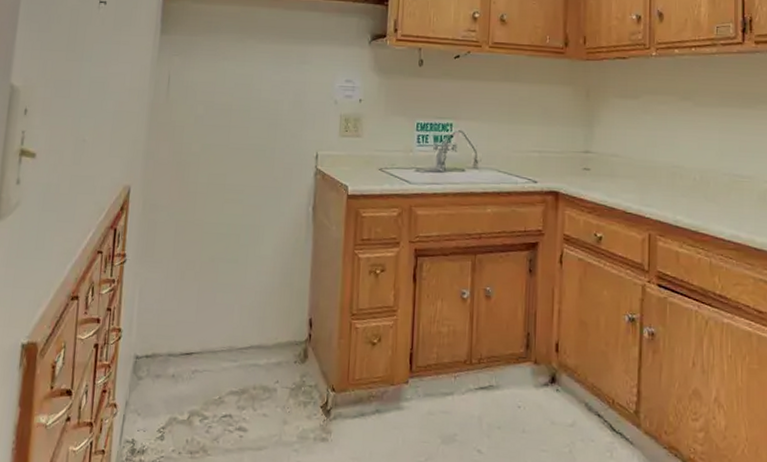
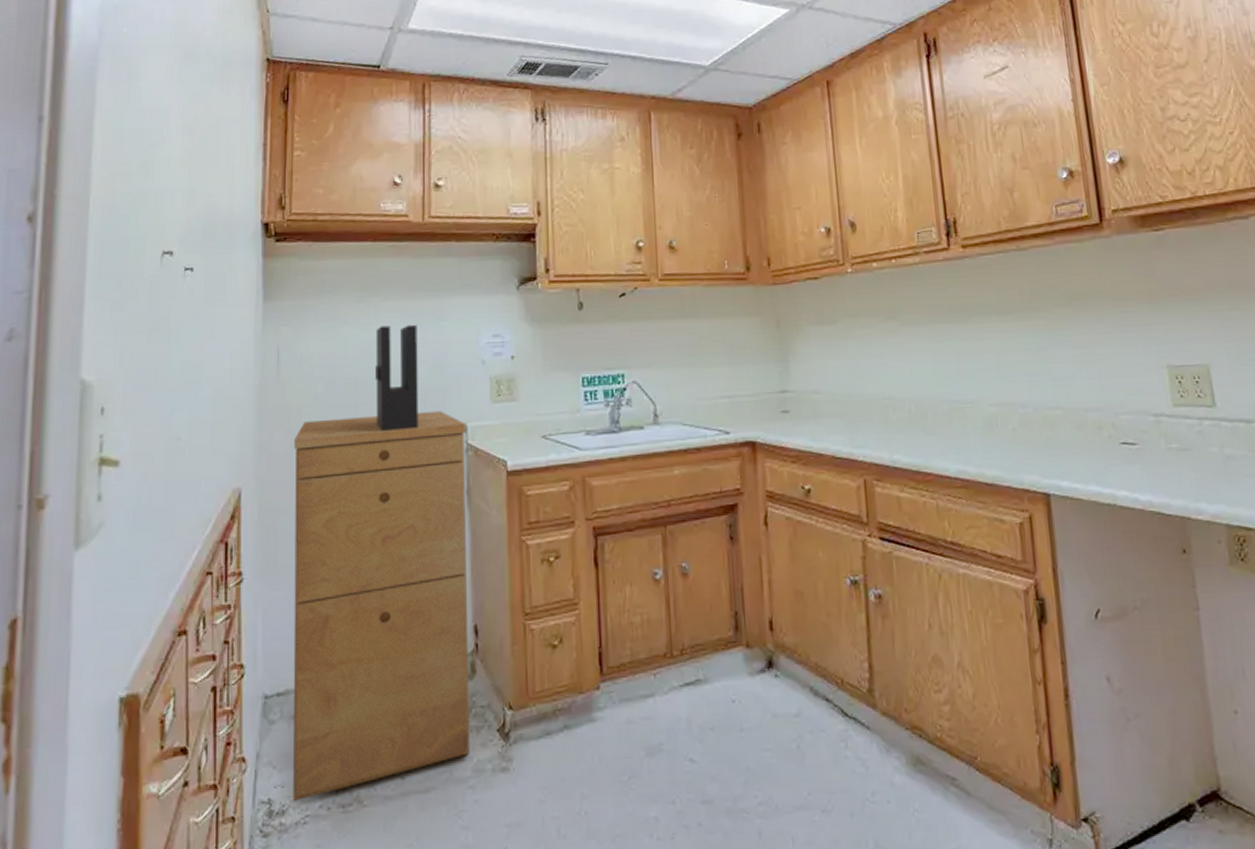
filing cabinet: none [152,136,318,445] -> present [293,410,470,802]
file holder: none [244,64,284,152] -> present [375,324,418,432]

